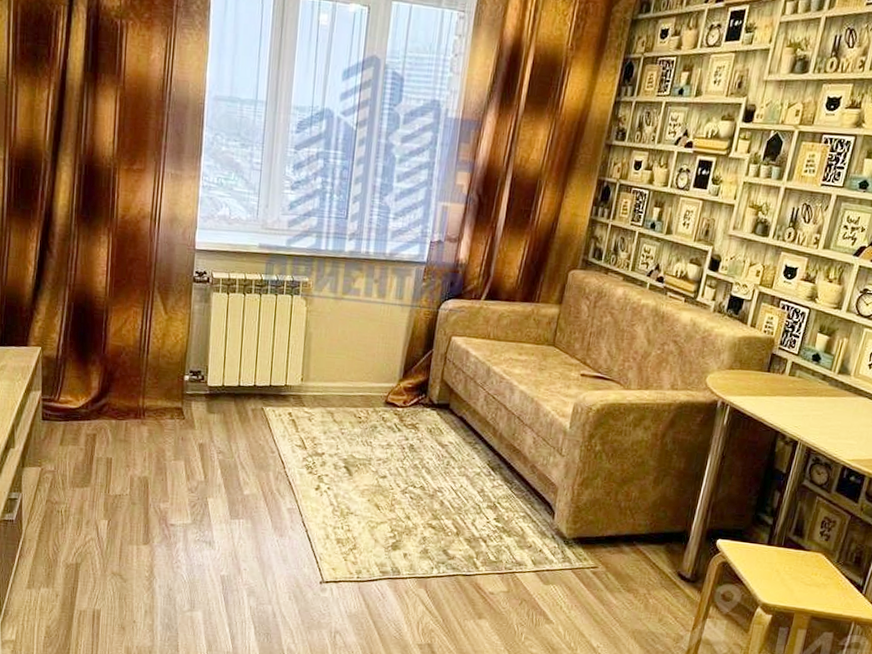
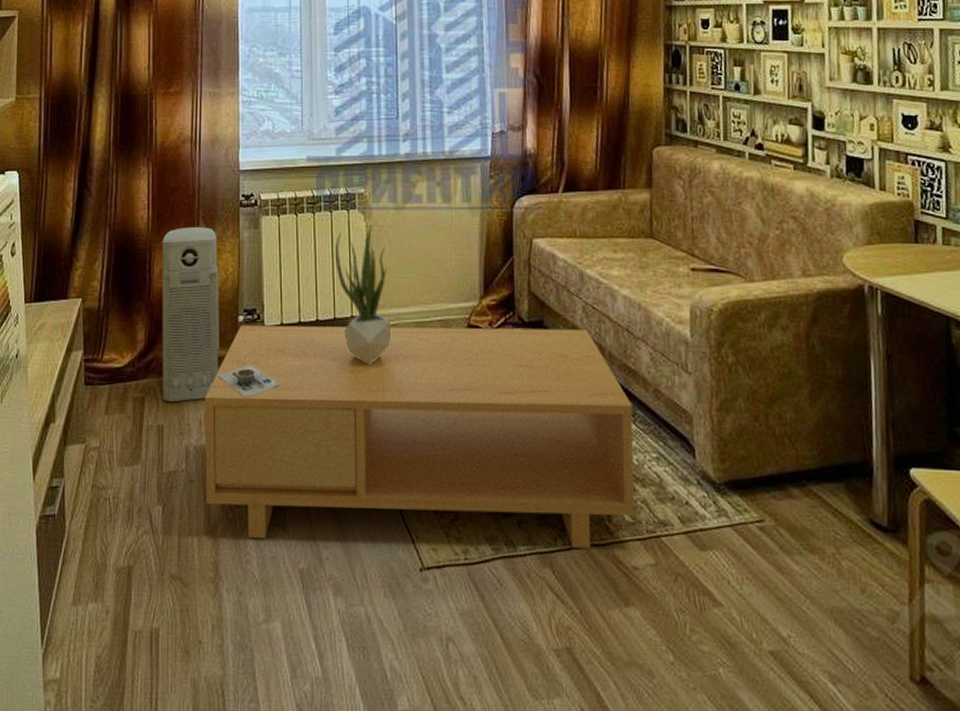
air purifier: none [112,294,170,441] -> present [162,227,219,403]
coffee table: none [145,383,511,577] -> present [204,325,635,549]
decorative bowl: none [162,416,217,442] -> present [218,364,280,397]
potted plant: none [275,310,321,426] -> present [334,225,391,365]

